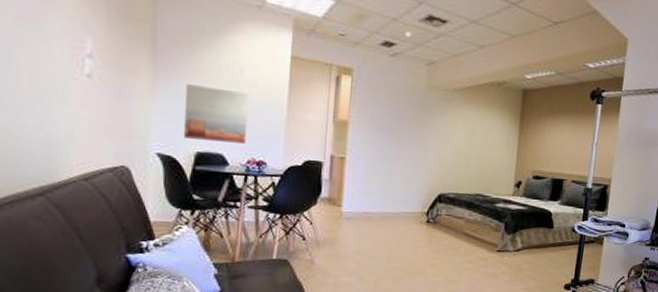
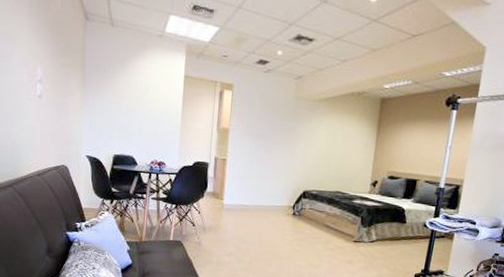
wall art: present [183,84,249,144] -> none [104,101,152,148]

